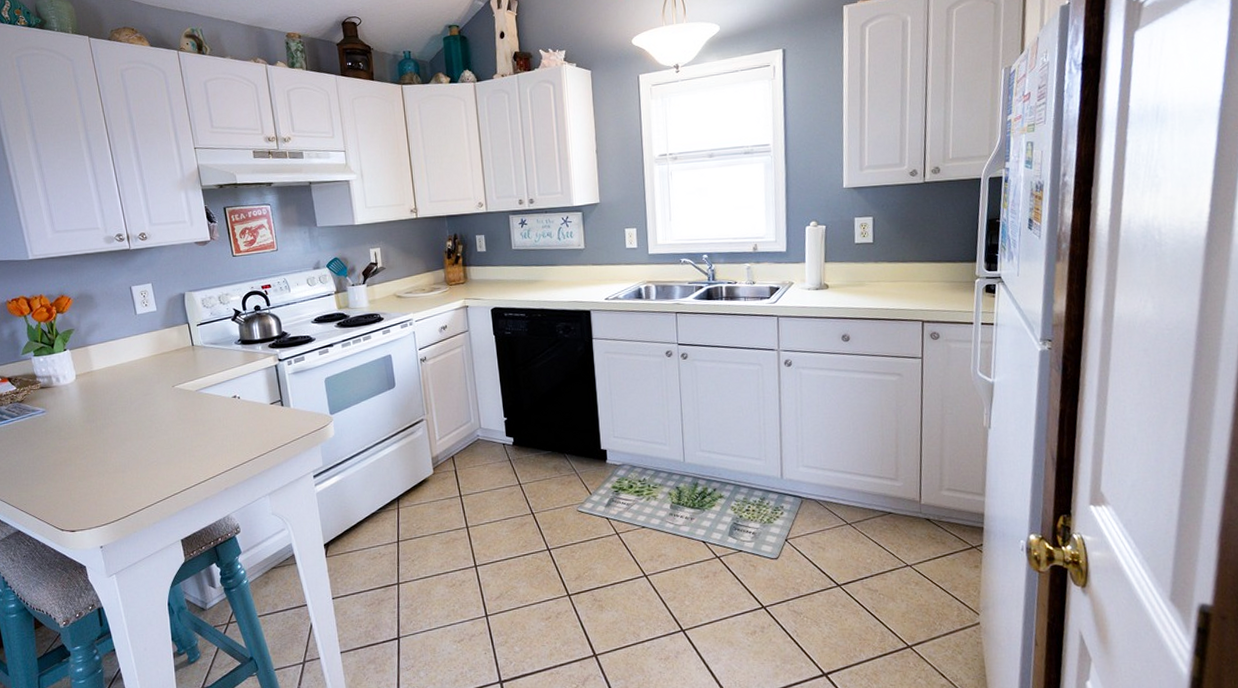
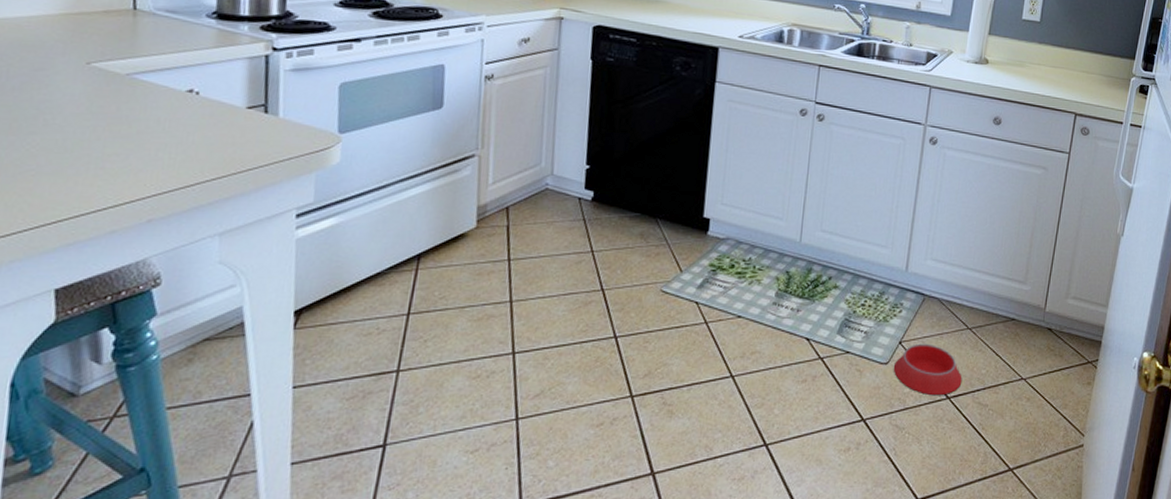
pet bowl: none [783,539,850,584] -> present [893,343,962,396]

